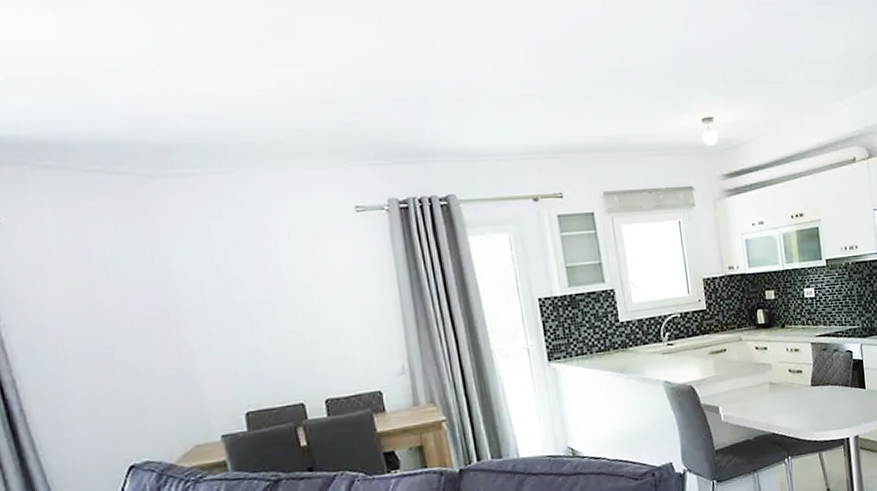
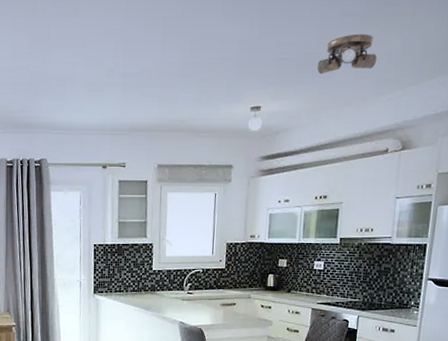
ceiling light: none [765,35,826,80] -> present [317,34,378,74]

